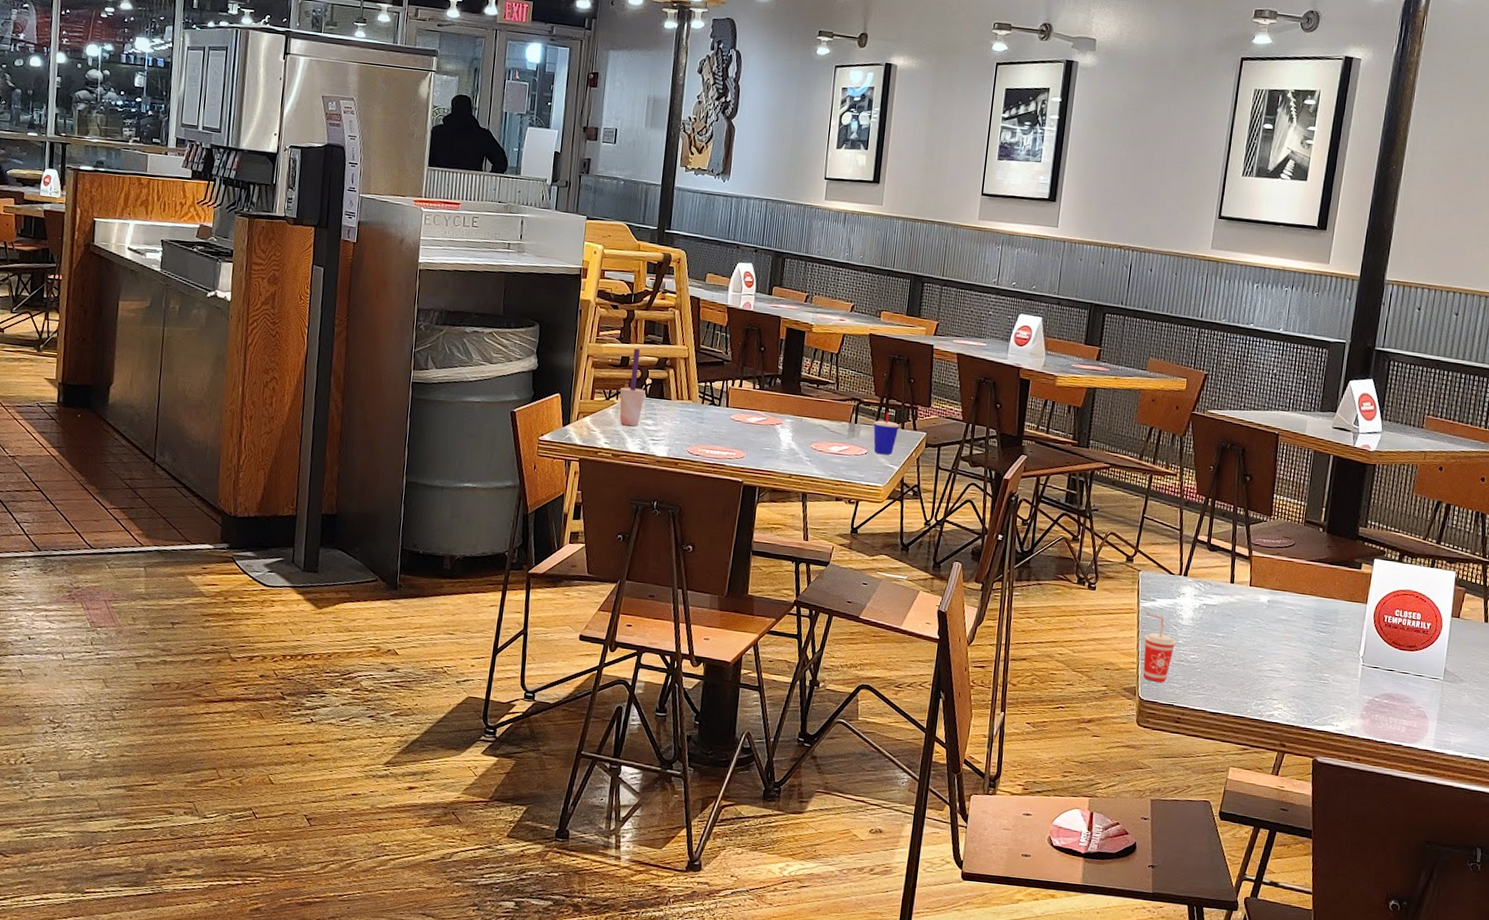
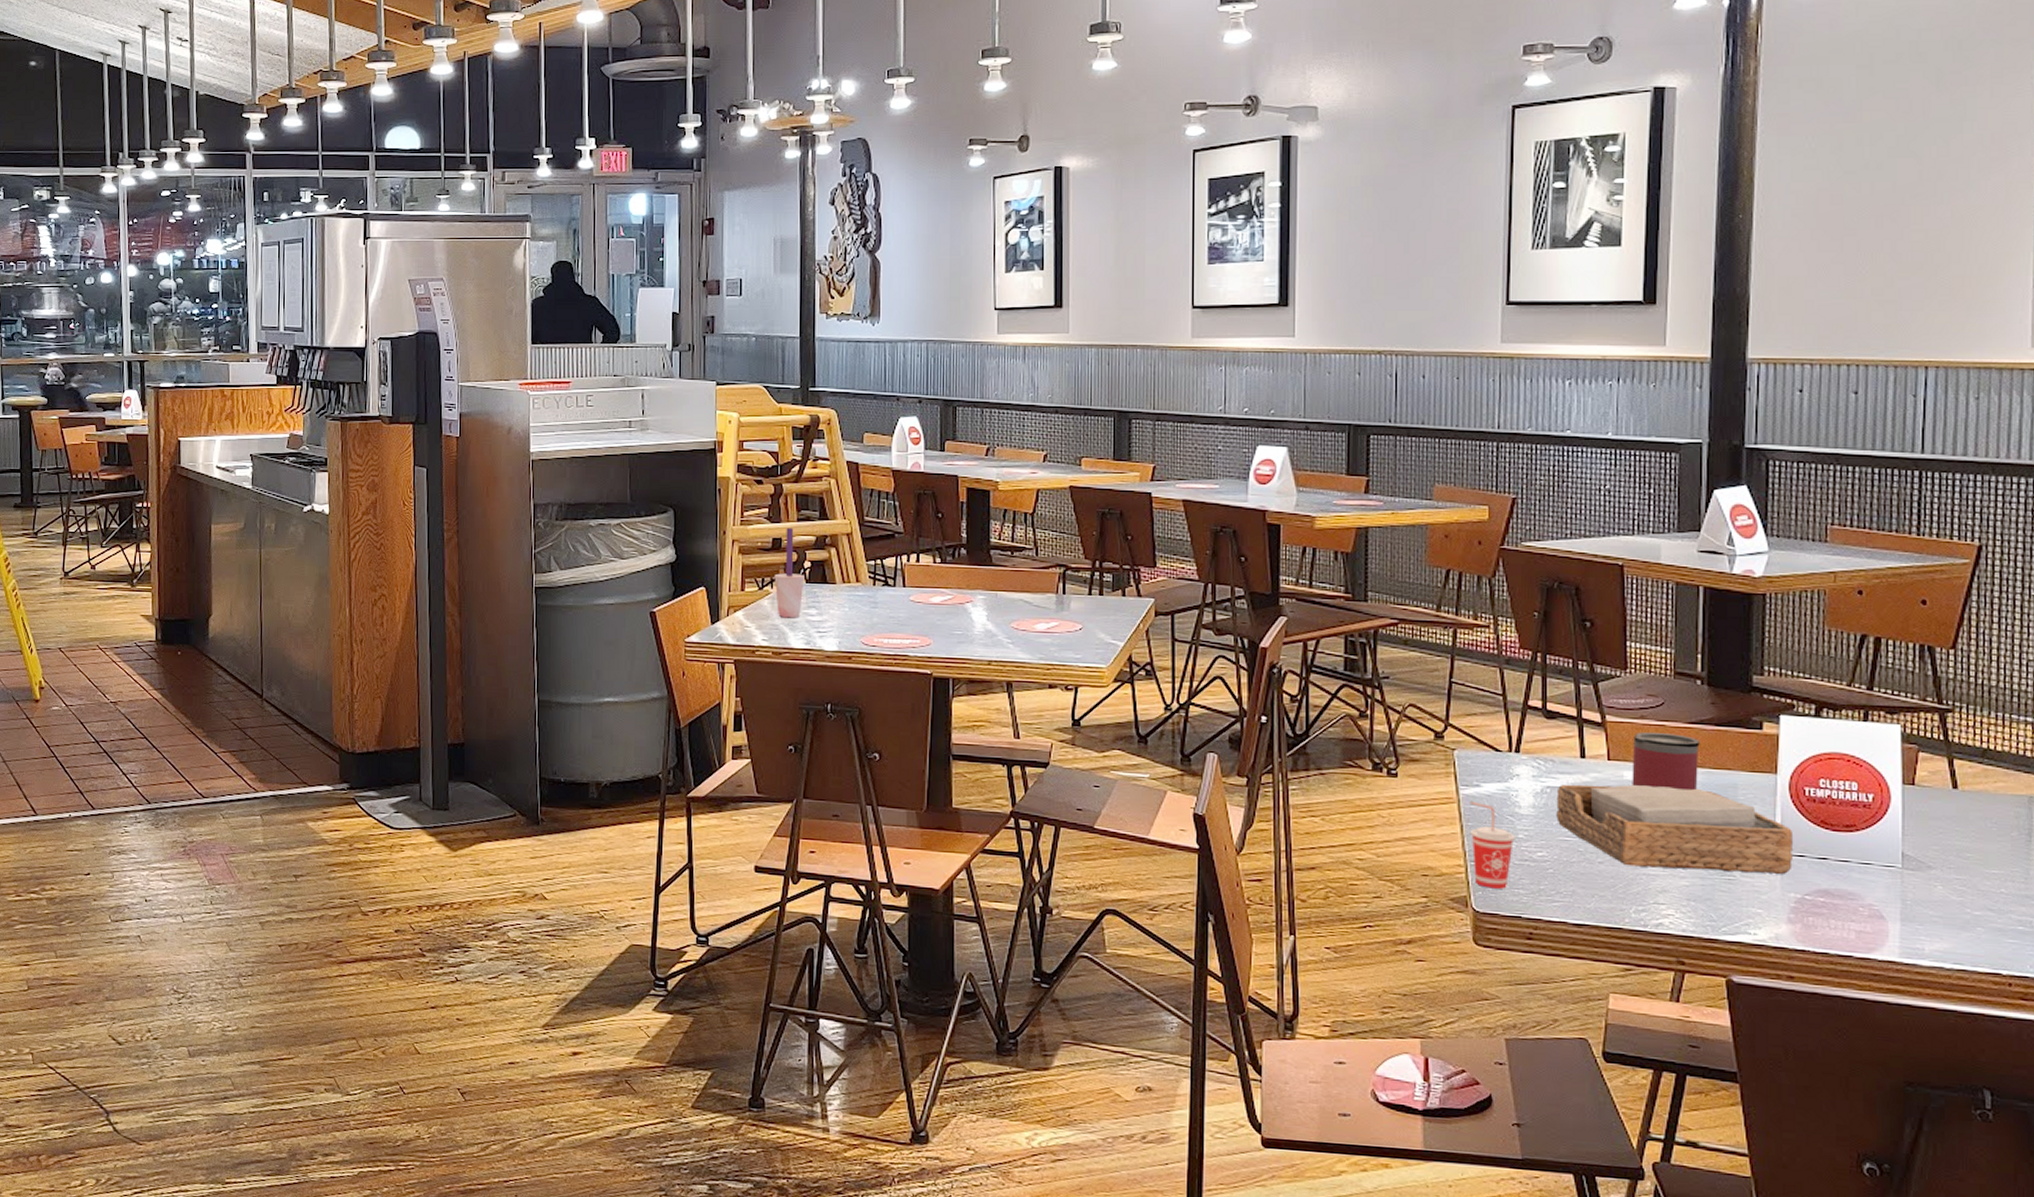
beverage cup: present [873,412,900,455] -> none [1087,578,1120,628]
napkin holder: none [1208,602,1372,681] -> present [1556,784,1793,875]
beverage cup: none [1264,565,1317,614] -> present [1632,731,1700,791]

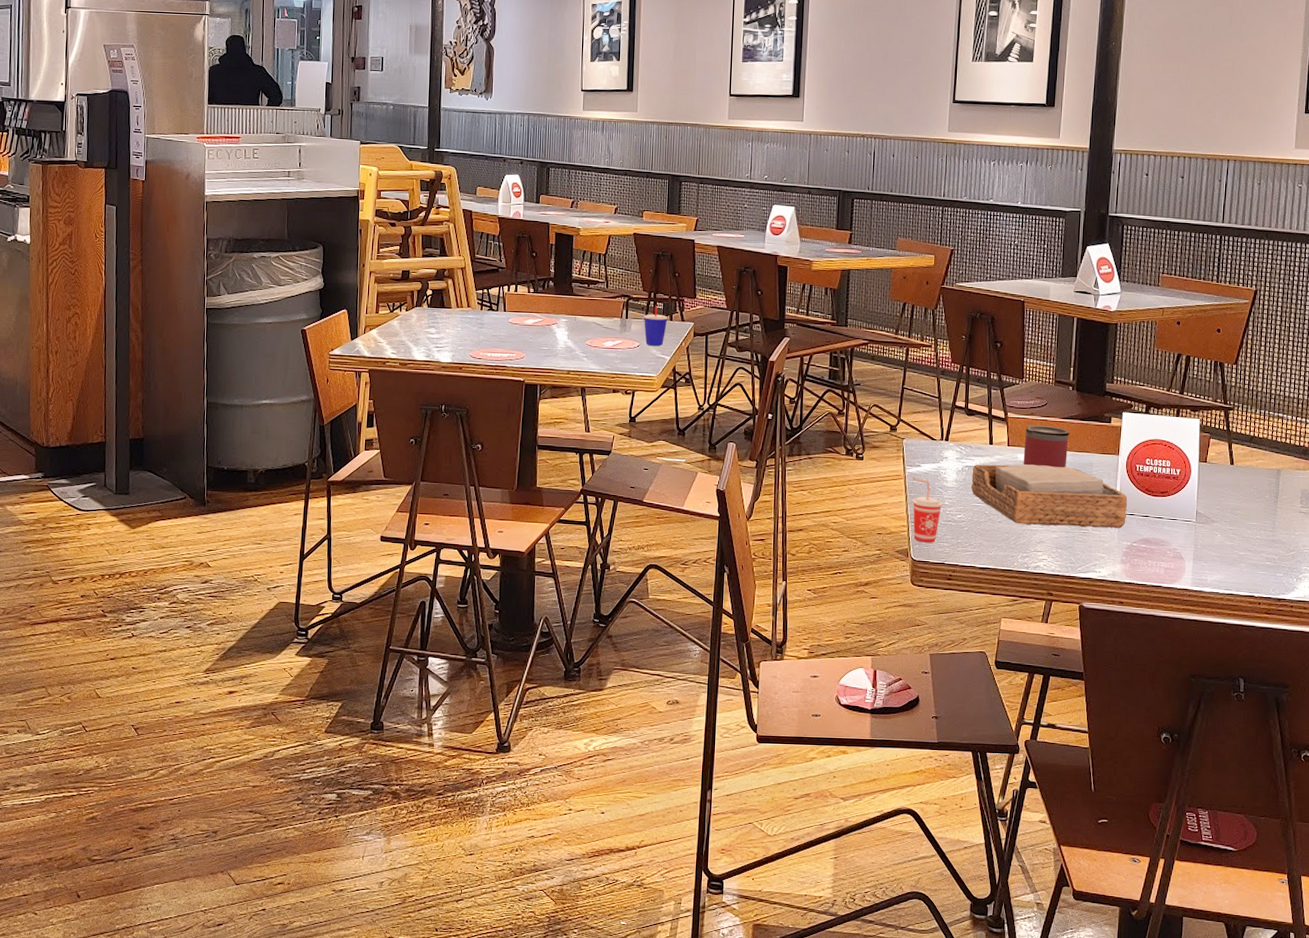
beverage cup: present [774,527,805,618] -> none [403,262,427,336]
beverage cup: none [1087,578,1120,628] -> present [644,306,668,346]

